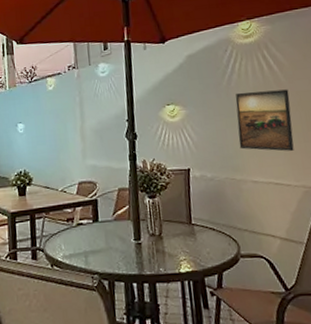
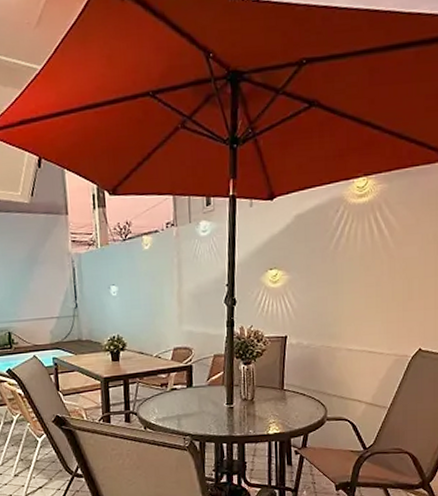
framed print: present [235,89,294,151] -> none [338,256,396,320]

